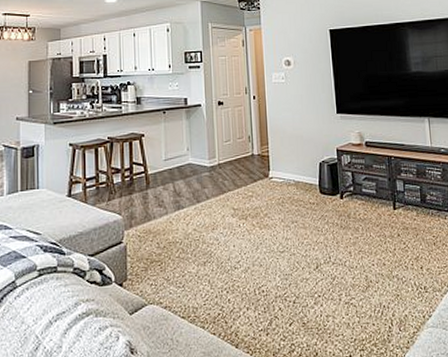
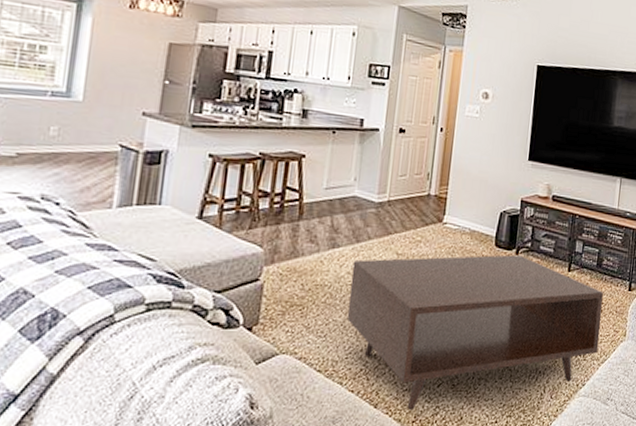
coffee table: none [197,199,438,349] -> present [346,255,603,411]

